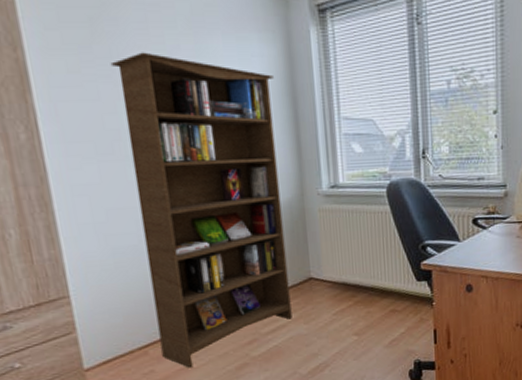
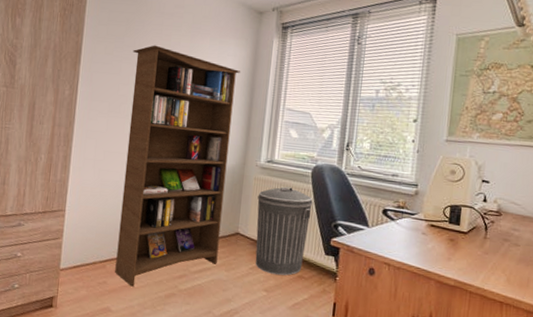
trash can: none [327,213,394,315] -> present [255,186,313,276]

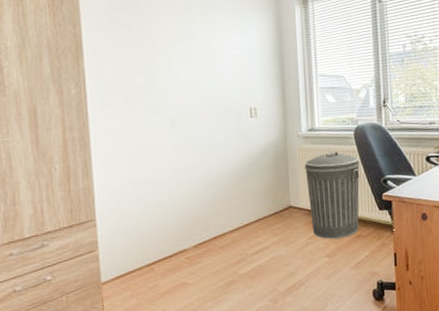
bookcase: present [115,45,241,287] -> none [143,27,274,284]

